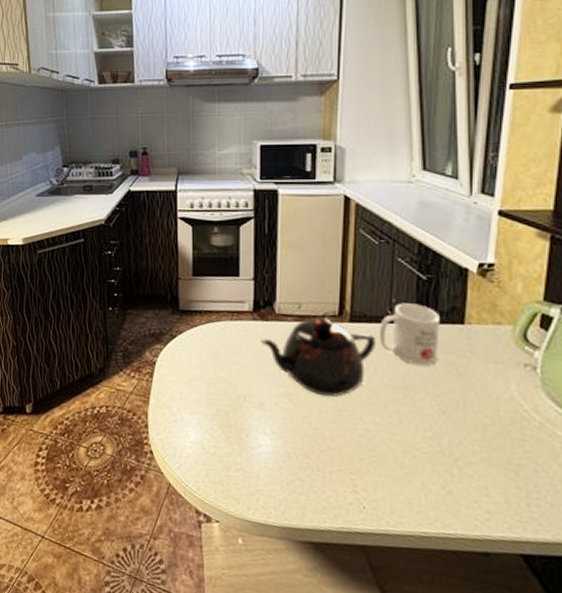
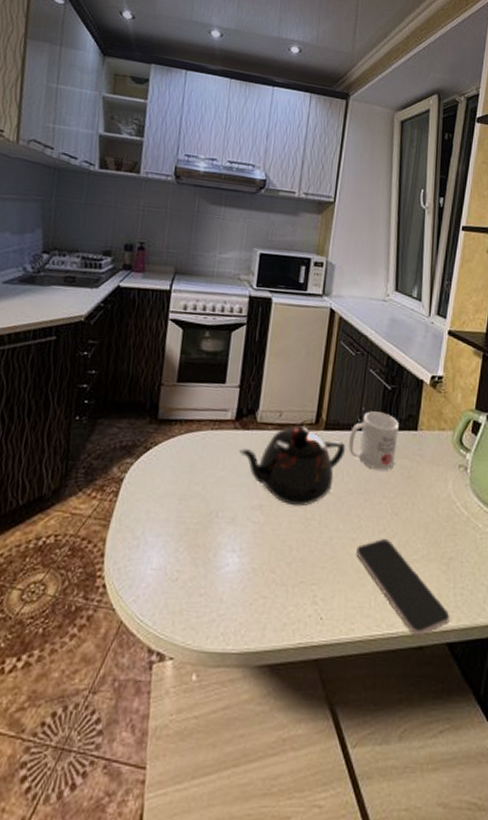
smartphone: none [398,436,524,542] -> present [356,538,450,636]

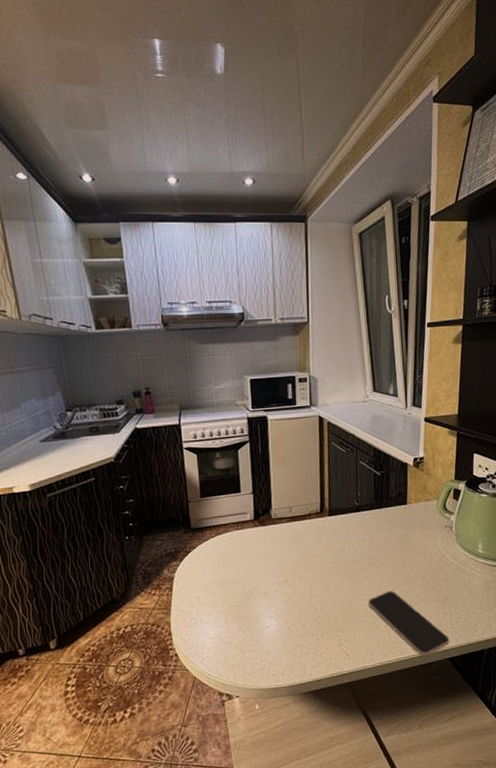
teapot: present [239,424,346,507] -> none [262,514,349,578]
mug: present [348,411,399,471] -> none [350,494,391,540]

